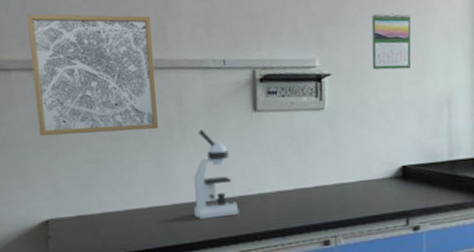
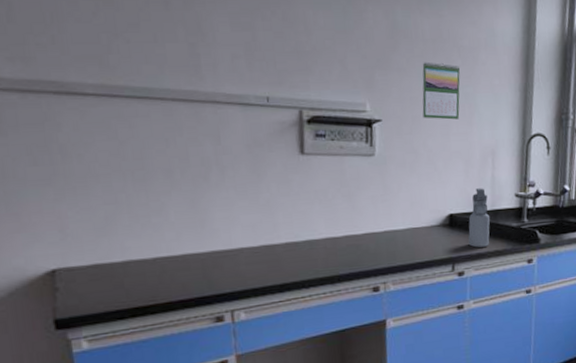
wall art: present [26,13,159,137] -> none [15,22,192,172]
microscope: present [194,129,240,219] -> none [234,171,286,267]
water bottle: none [423,137,448,201] -> present [468,188,490,248]

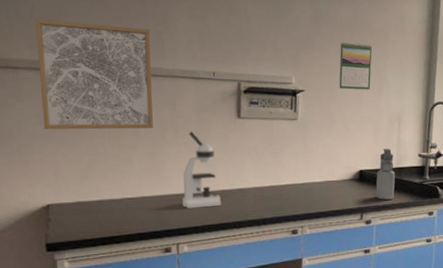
wall art: none [15,22,192,172] -> present [35,19,154,130]
microscope: none [234,171,286,267] -> present [182,131,222,209]

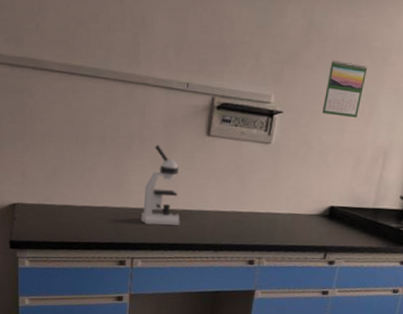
wall art: present [35,19,154,130] -> none [14,12,127,138]
water bottle: present [375,148,396,200] -> none [343,185,372,242]

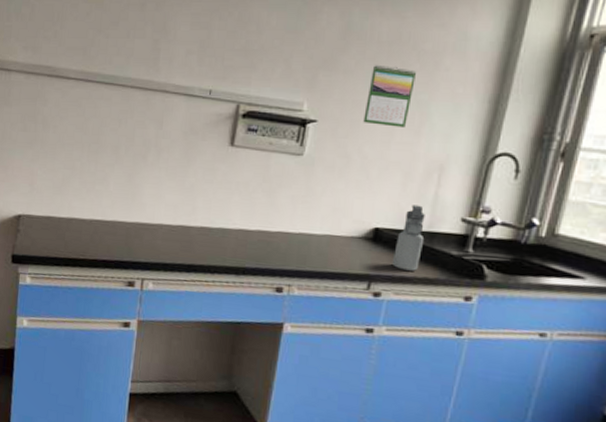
microscope: present [141,145,180,226] -> none [154,155,198,244]
water bottle: none [343,185,372,242] -> present [391,205,425,271]

